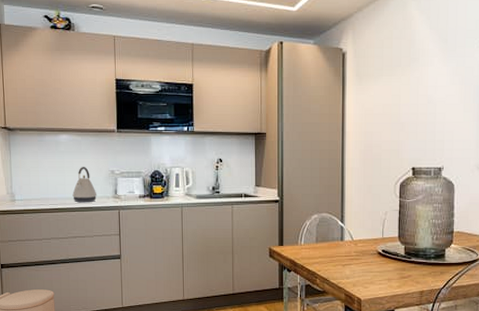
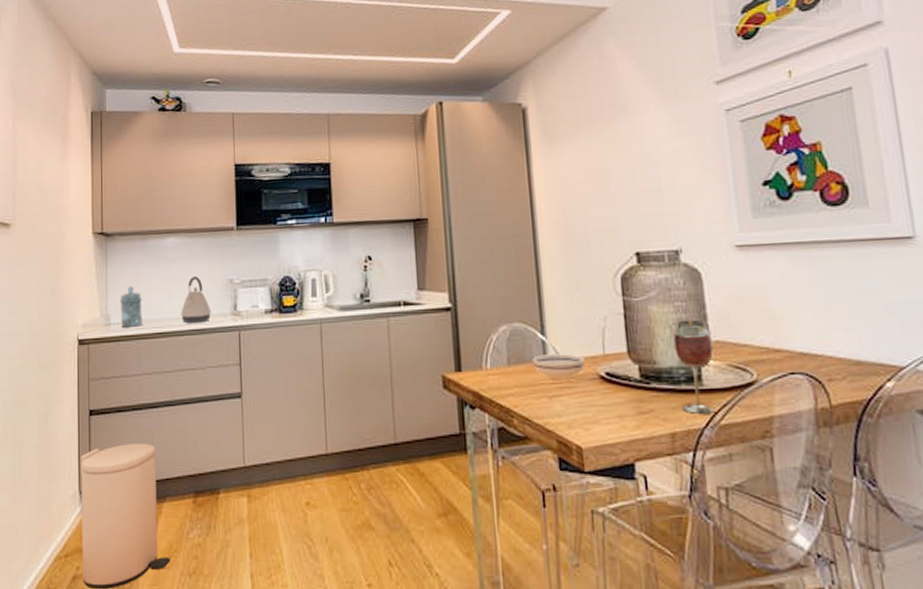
canister: none [22,171,42,203] -> present [120,286,142,327]
bowl: none [333,236,369,254] -> present [532,353,585,381]
wineglass: none [429,216,455,279] -> present [673,319,716,414]

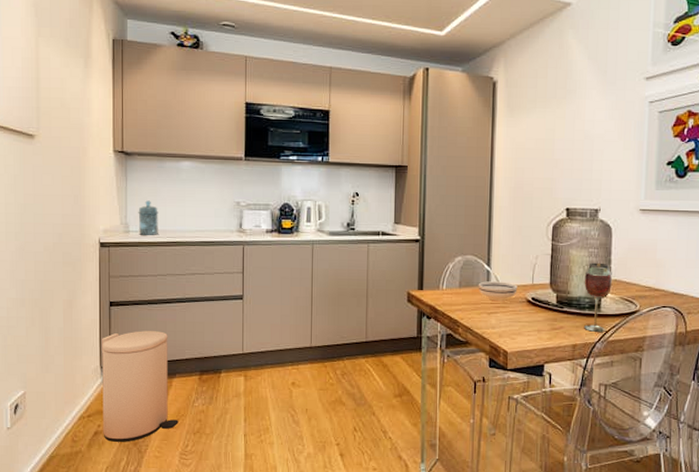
kettle: present [181,276,212,324] -> none [193,197,220,237]

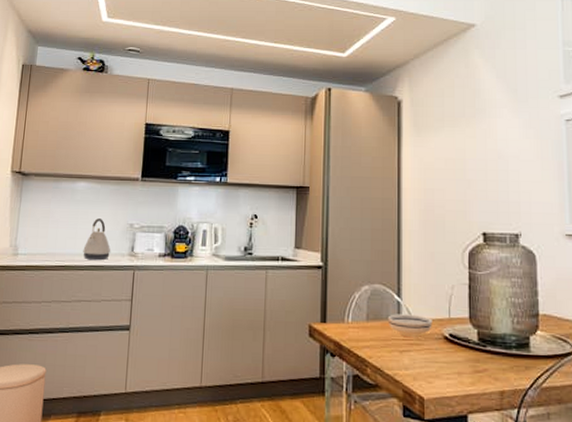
canister: present [138,200,158,235] -> none [28,222,50,259]
kettle: none [193,197,220,237] -> present [83,219,111,261]
wineglass: present [583,262,612,332] -> none [508,294,541,377]

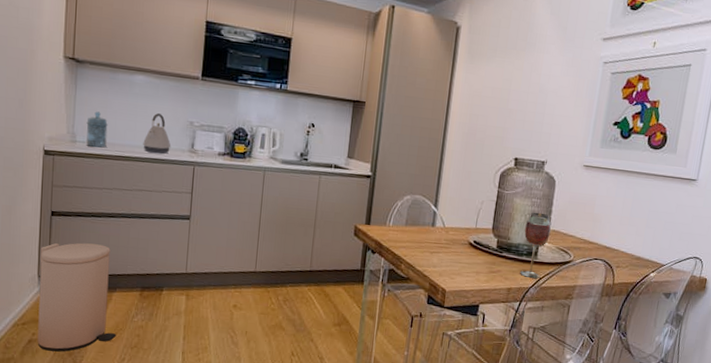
canister: none [28,222,50,259] -> present [86,111,108,148]
bowl: present [387,314,432,338] -> none [423,221,461,242]
wineglass: none [508,294,541,377] -> present [519,212,551,279]

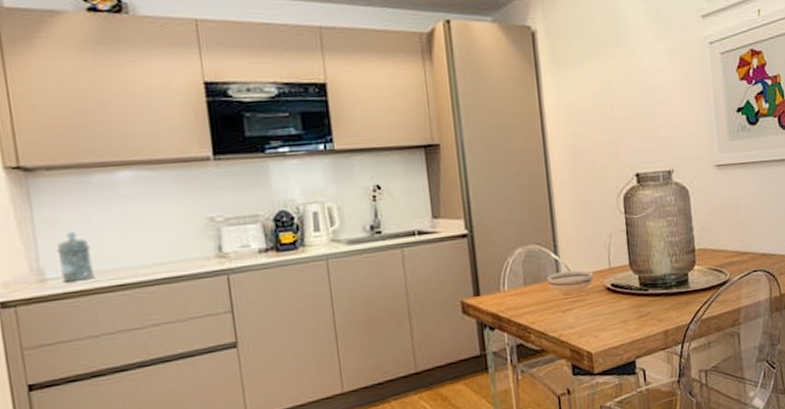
kettle: present [143,113,171,154] -> none [147,216,190,272]
bowl: none [423,221,461,242] -> present [546,270,594,296]
wineglass: present [519,212,551,279] -> none [666,231,699,312]

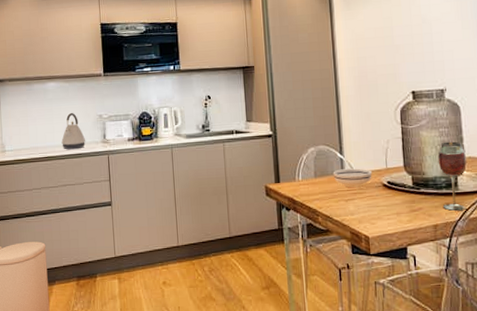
canister: present [56,232,94,283] -> none [12,121,31,153]
kettle: none [147,216,190,272] -> present [61,113,86,150]
wineglass: none [666,231,699,312] -> present [437,141,467,211]

